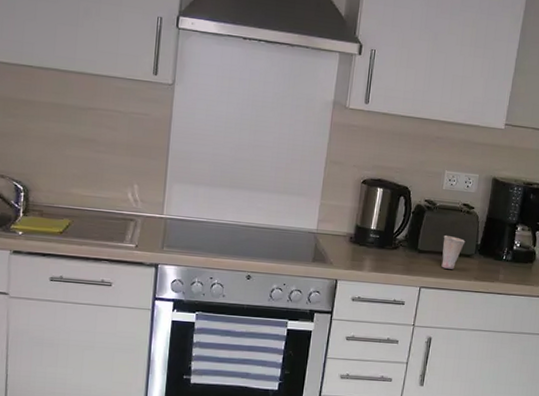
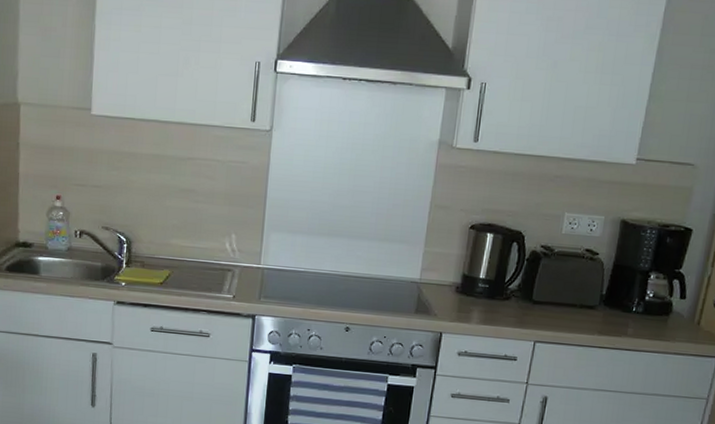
cup: present [441,235,466,269] -> none [559,285,588,322]

